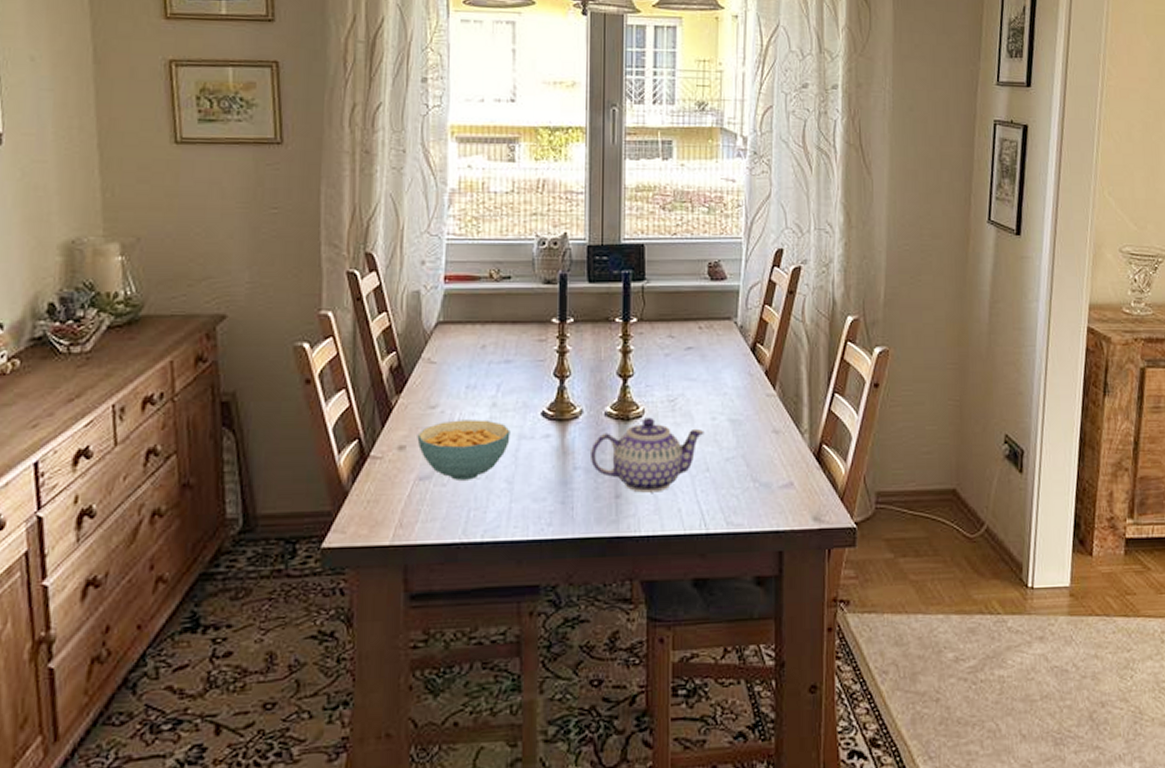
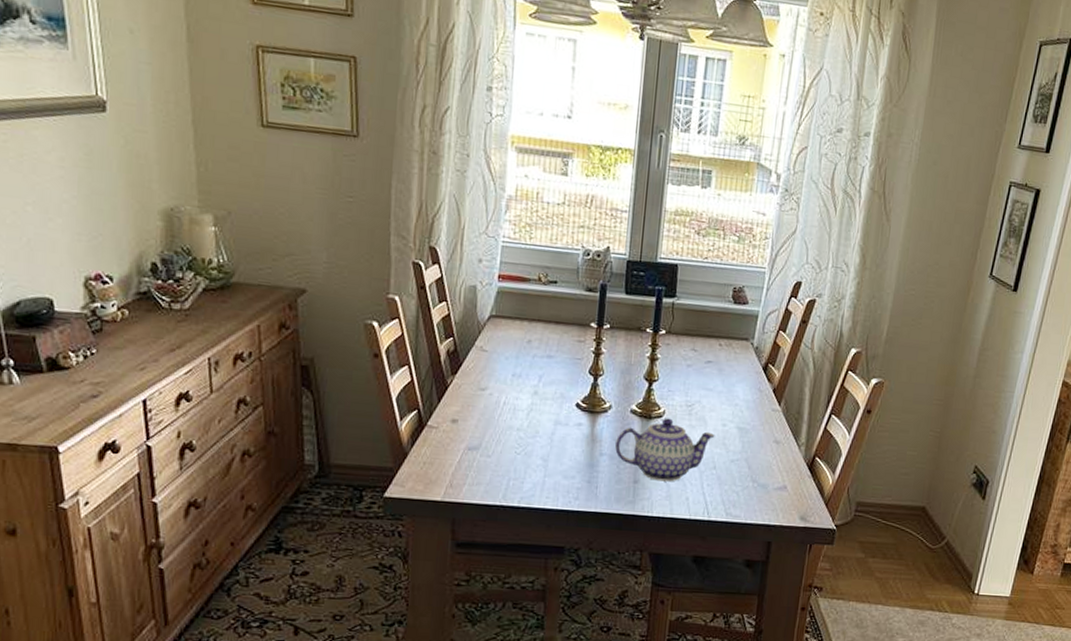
cereal bowl: present [417,419,510,480] -> none [468,402,548,455]

